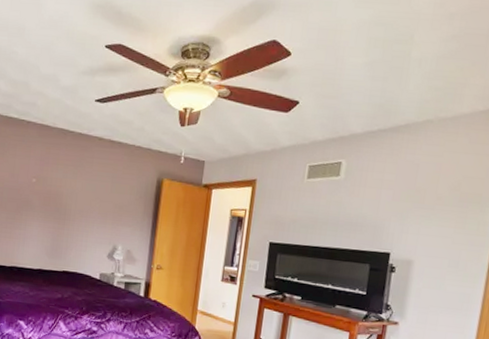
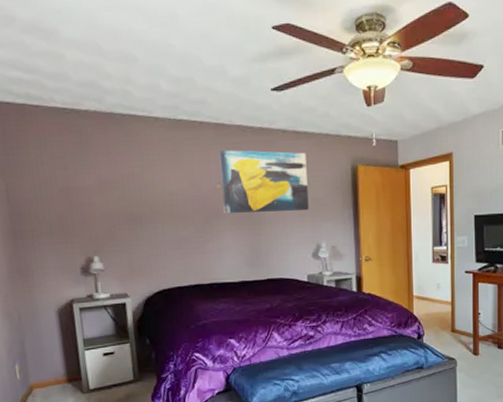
wall art: none [34,149,117,214] -> present [219,150,309,213]

